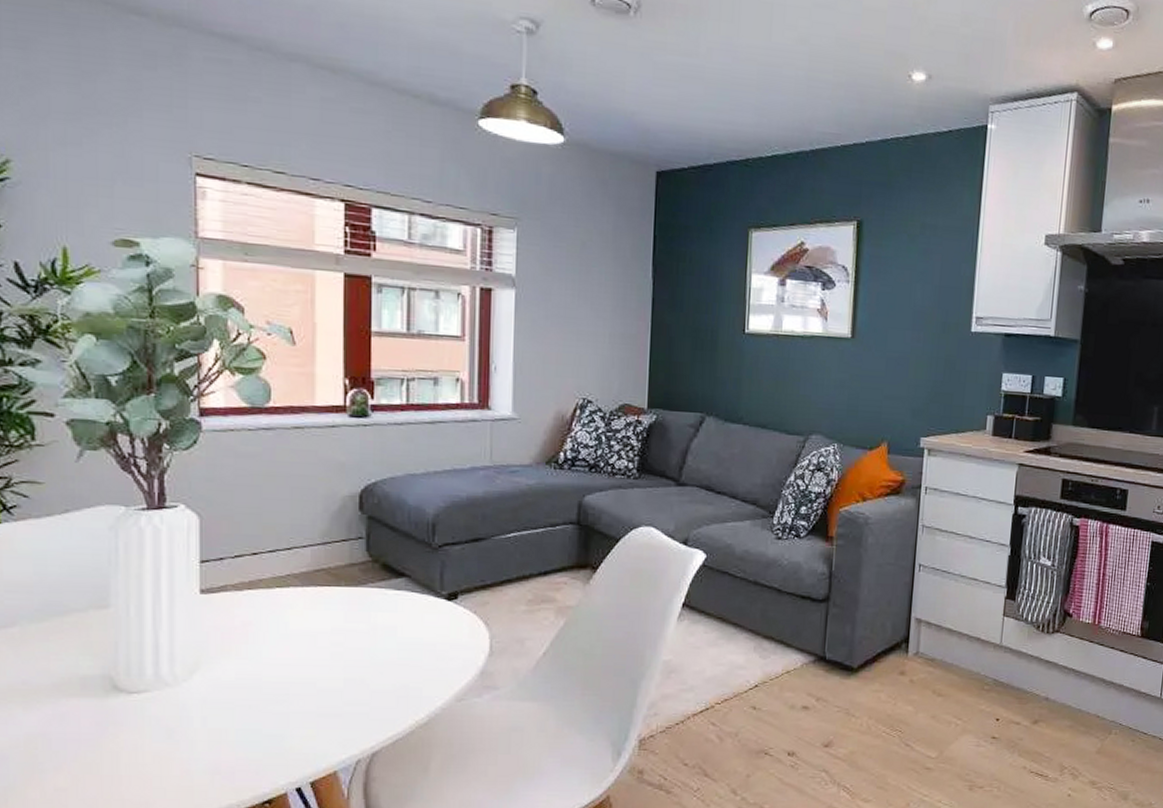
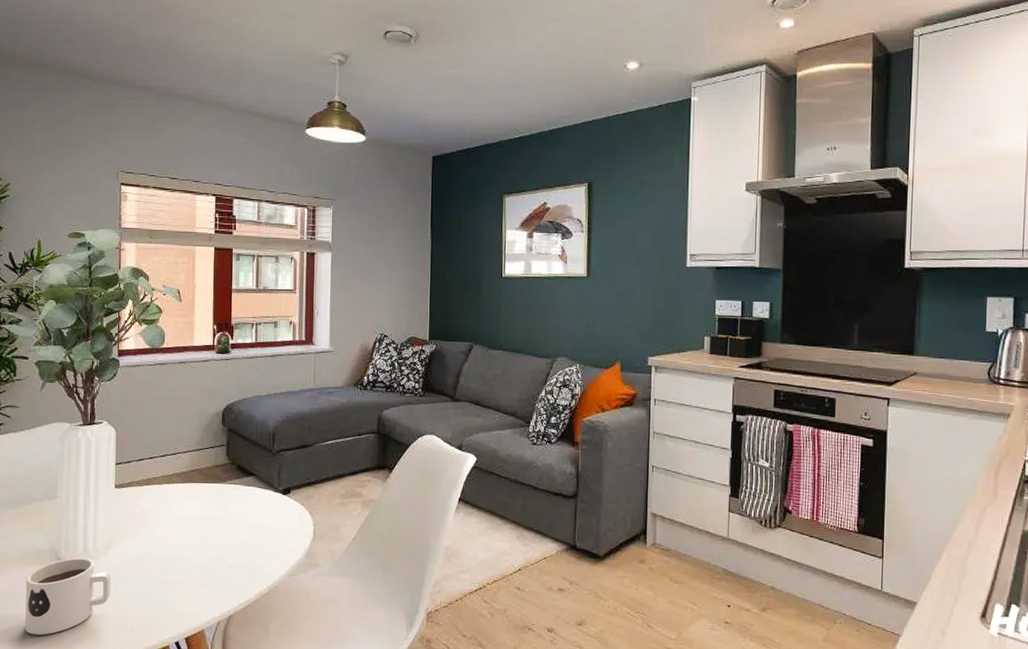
mug: none [64,685,199,788] -> present [25,557,111,635]

